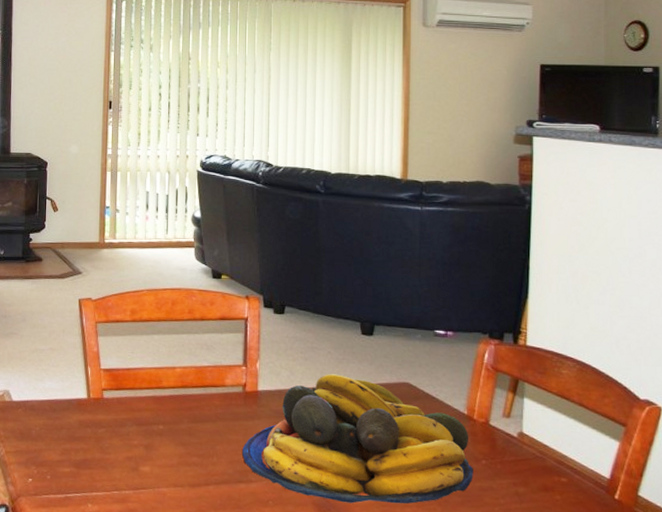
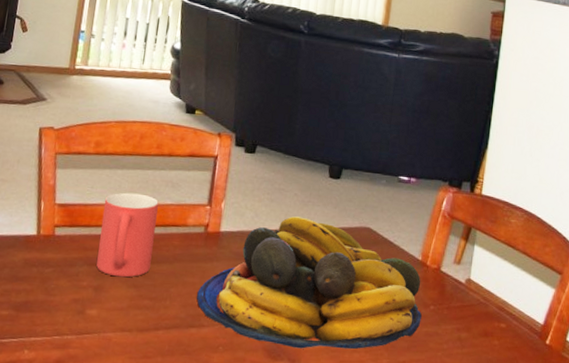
mug: none [144,356,196,436] -> present [96,192,159,278]

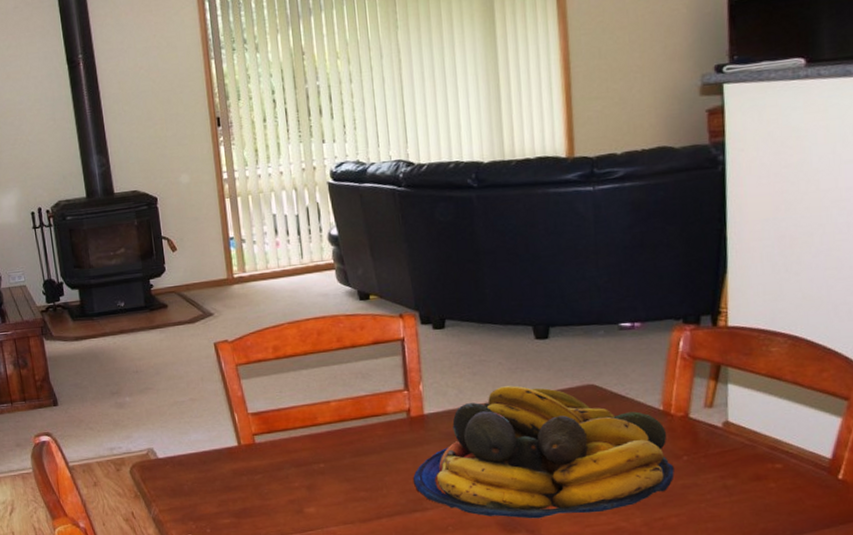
mug: present [96,192,159,278] -> none [296,390,359,474]

